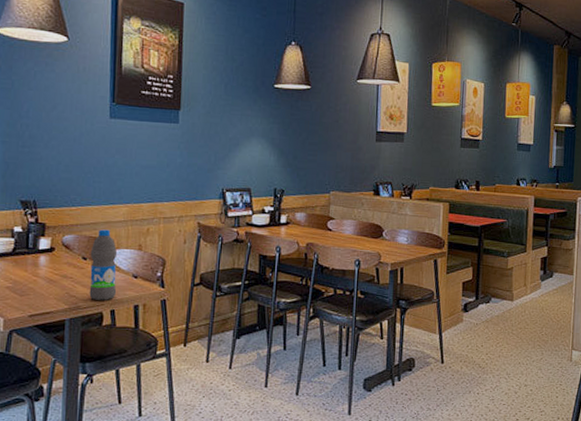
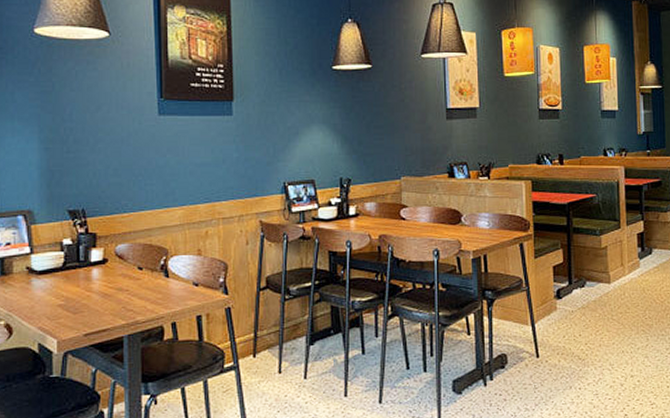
water bottle: present [89,229,118,300] -> none [146,235,177,313]

